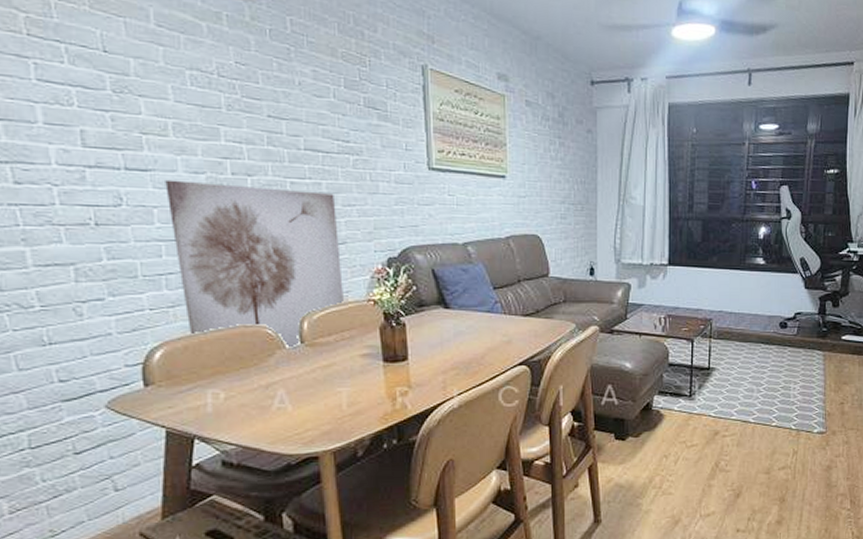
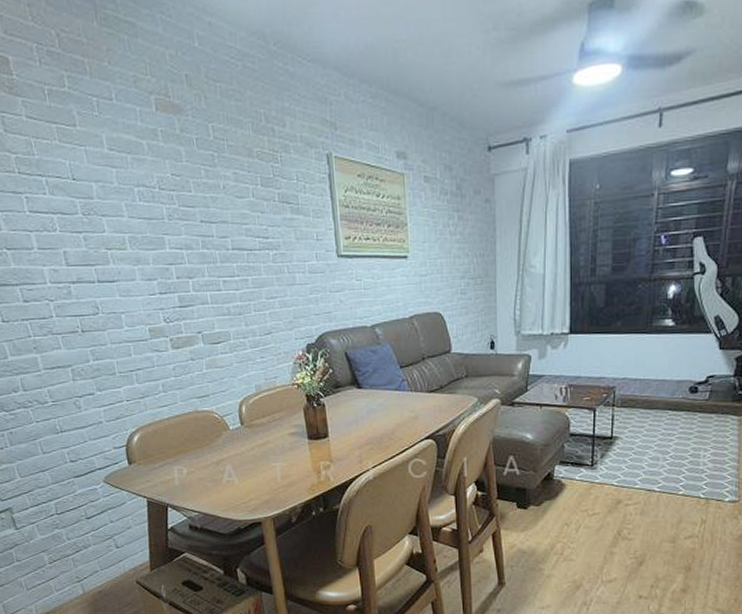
wall art: present [165,179,345,350] -> none [128,287,274,431]

